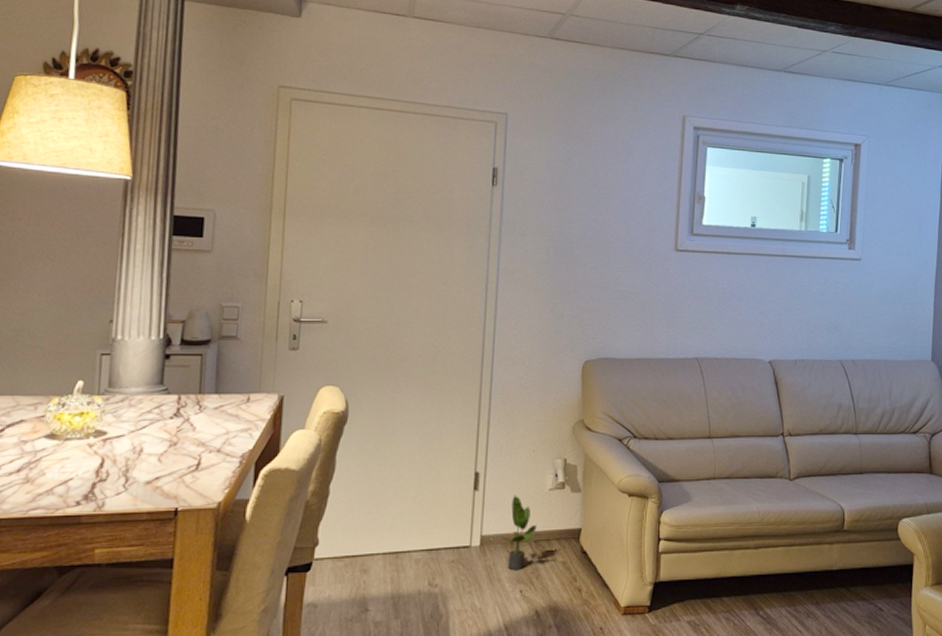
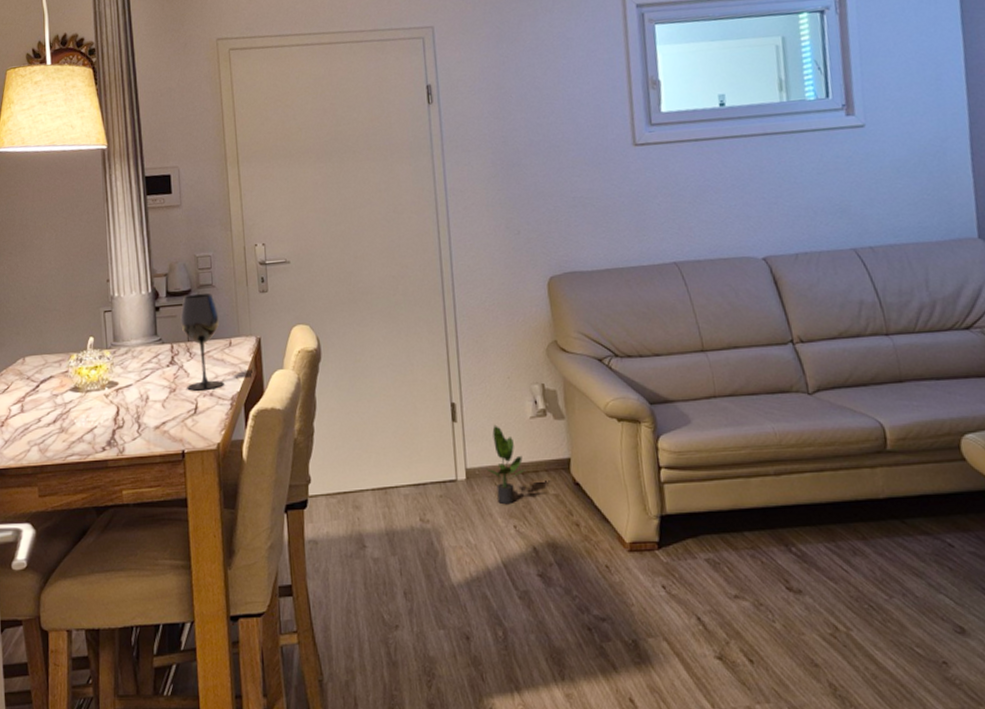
wineglass: none [191,344,240,446] -> present [180,293,224,391]

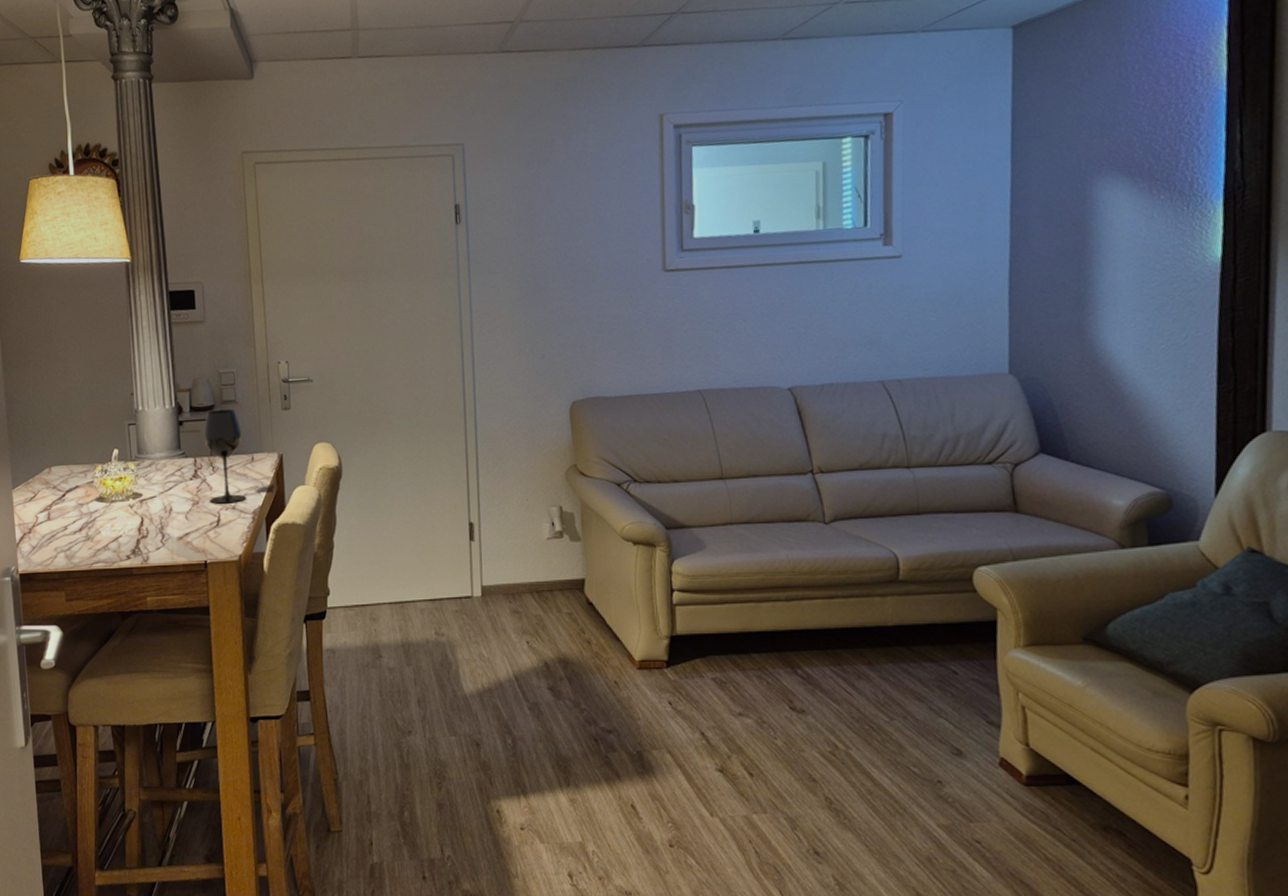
potted plant: present [486,424,526,505] -> none [502,544,541,621]

